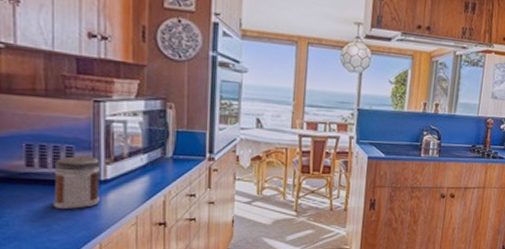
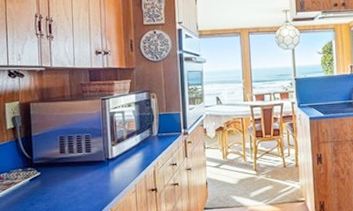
jar: present [53,156,100,209] -> none [77,141,109,183]

